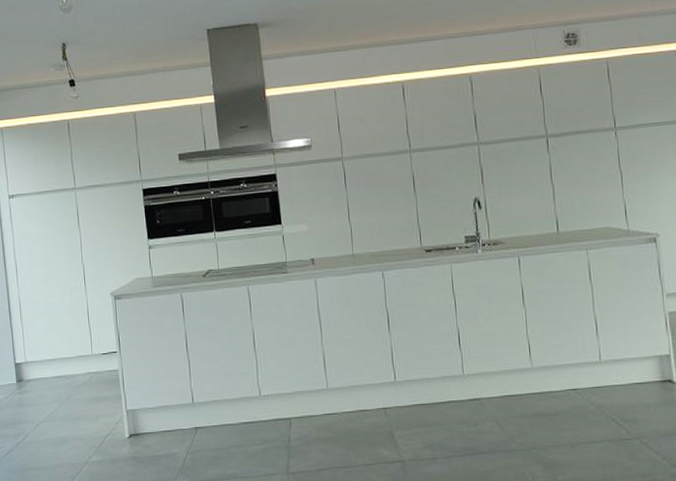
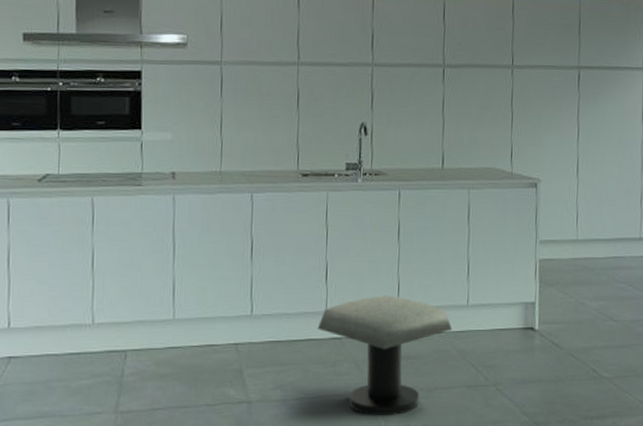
stool: none [456,356,588,472] -> present [317,295,453,416]

